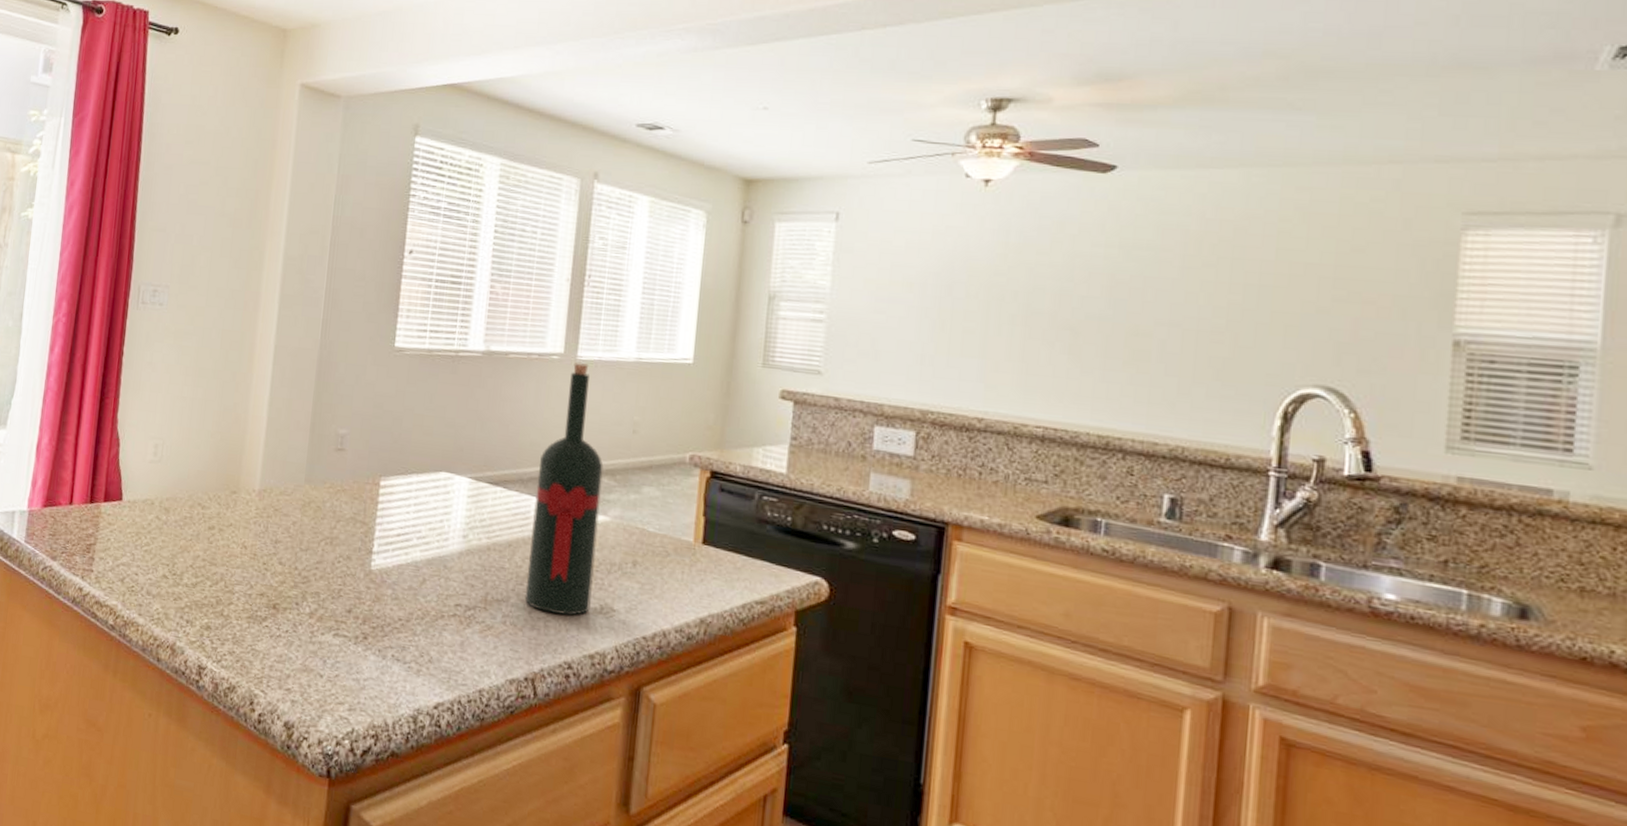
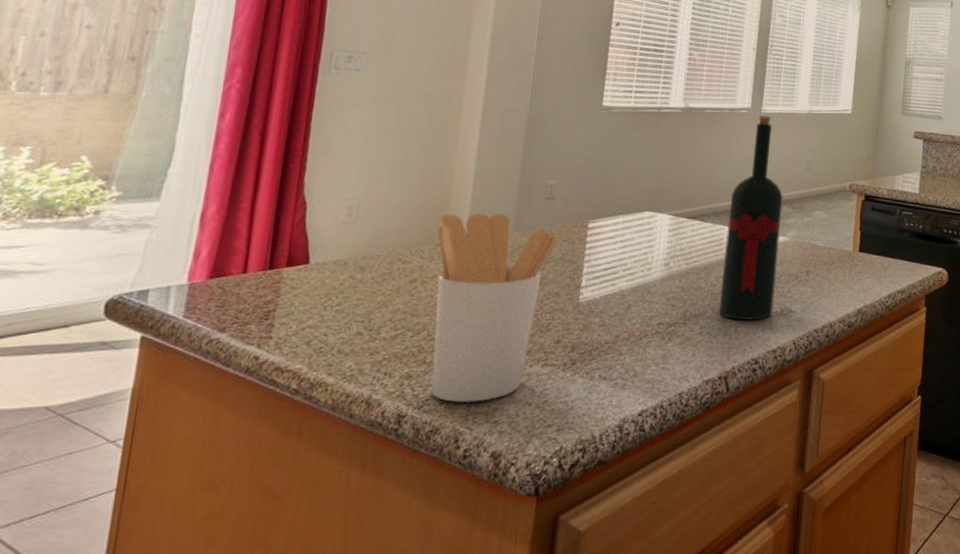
utensil holder: none [228,459,350,665] -> present [431,213,559,403]

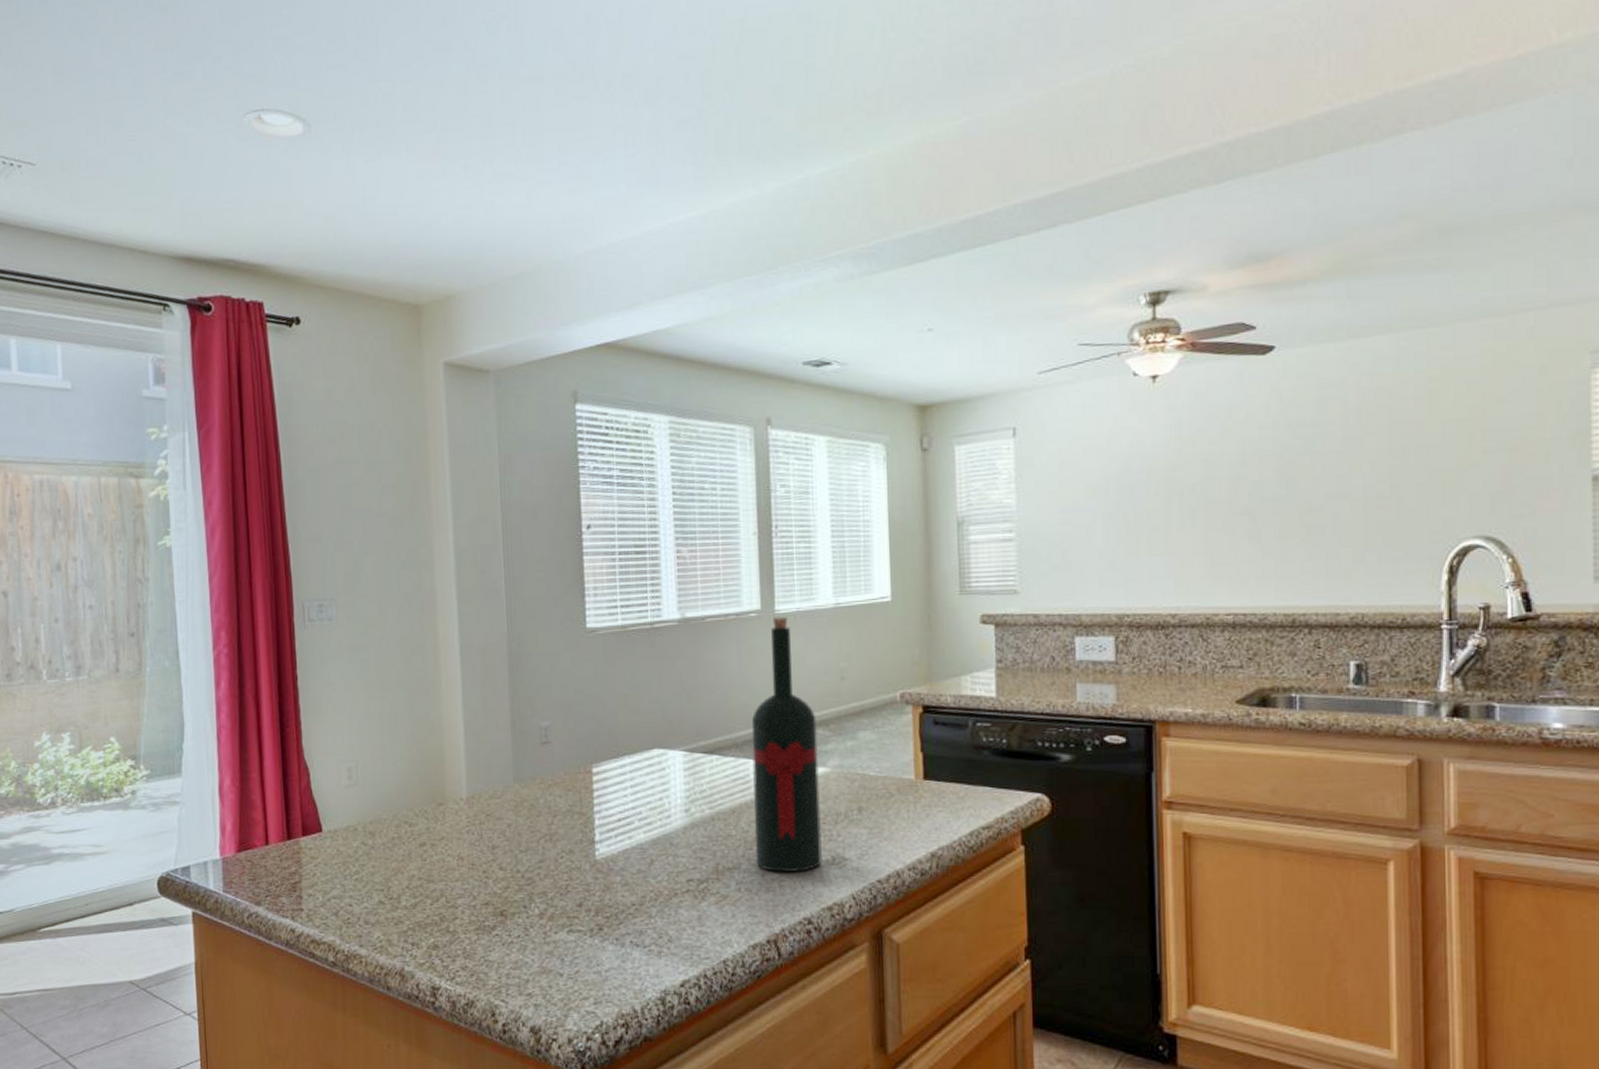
utensil holder: present [431,213,559,403] -> none [435,764,563,974]

